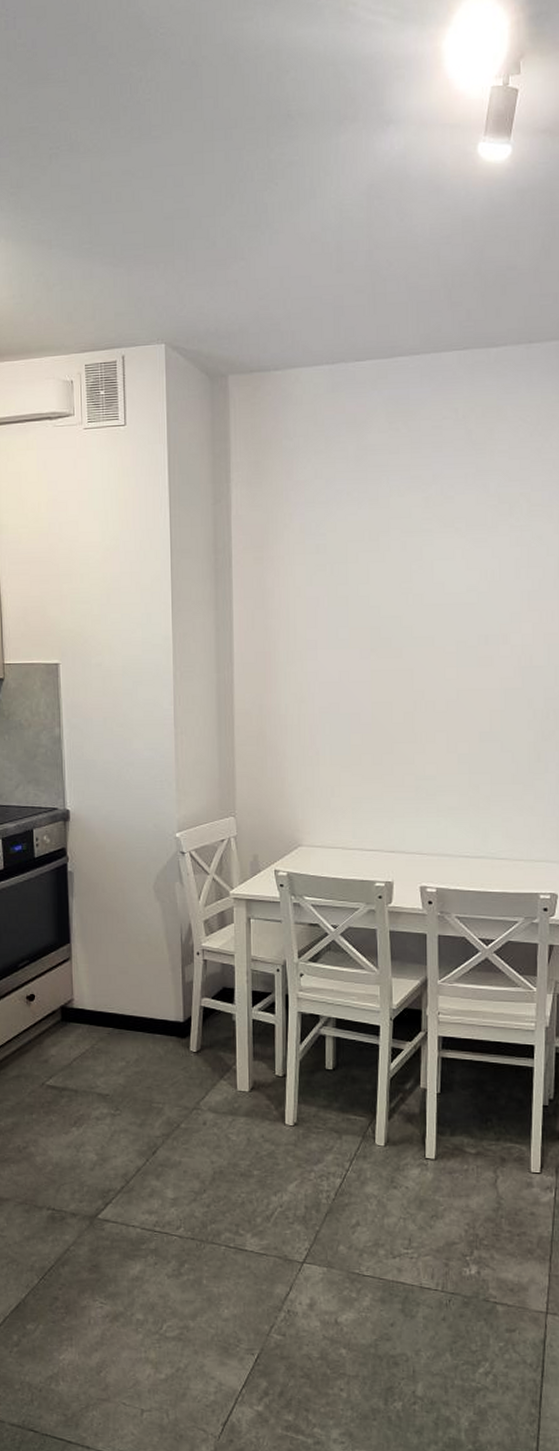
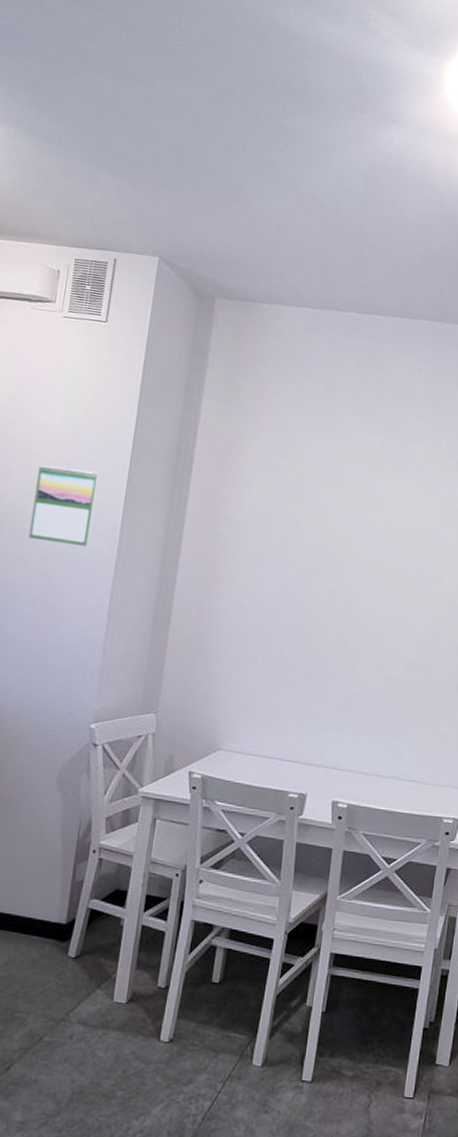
calendar: none [87,582,145,661] -> present [28,464,99,546]

